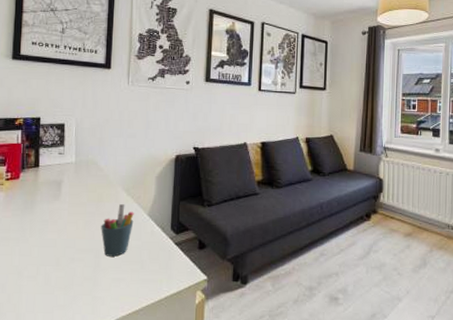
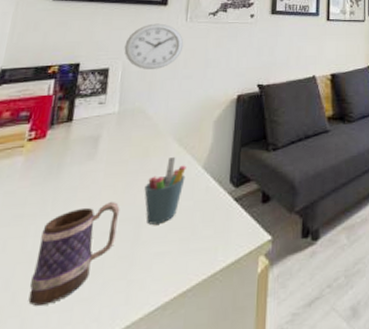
mug: none [20,234,83,306] -> present [28,201,120,306]
wall clock: none [76,85,127,127] -> present [124,23,184,69]

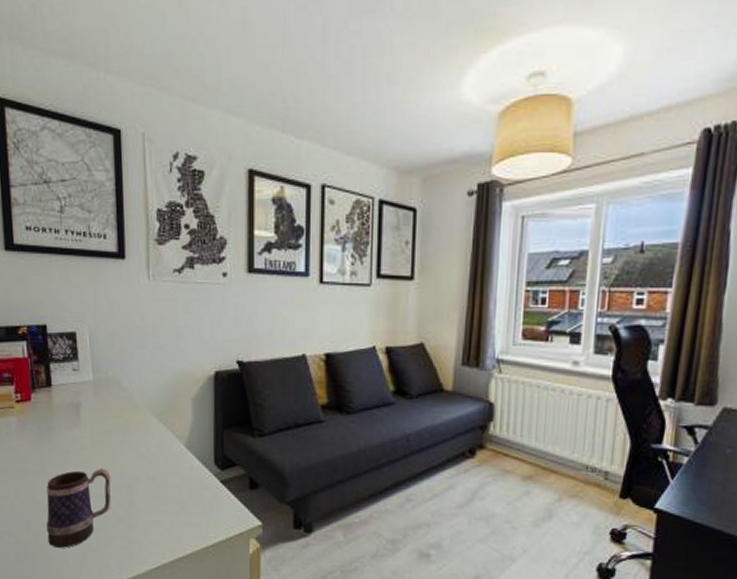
wall clock: present [124,23,184,69] -> none [87,281,150,336]
pen holder: present [144,157,186,225] -> none [130,432,169,495]

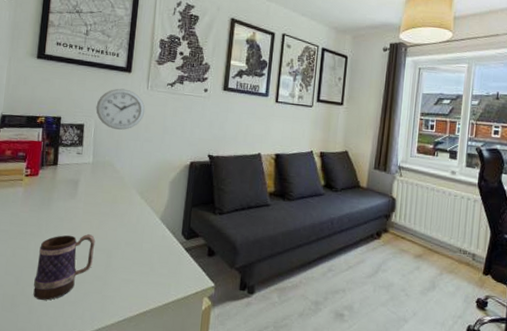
wall clock: none [87,281,150,336] -> present [96,88,145,130]

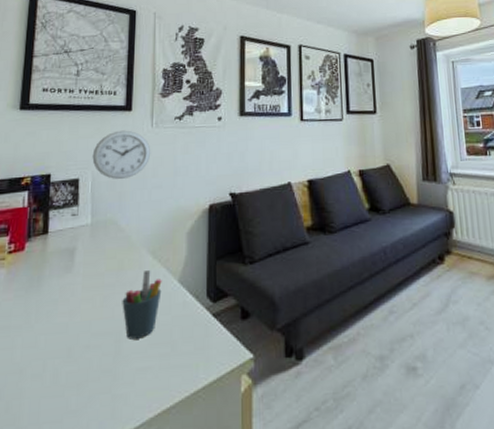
mug: present [33,233,96,300] -> none [21,314,100,416]
pen holder: none [113,207,147,258] -> present [122,270,162,340]

